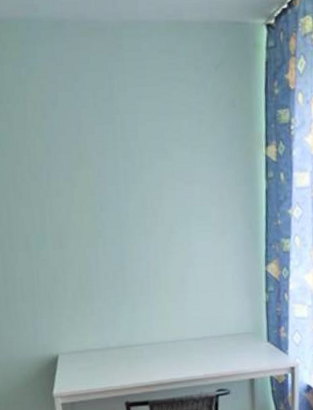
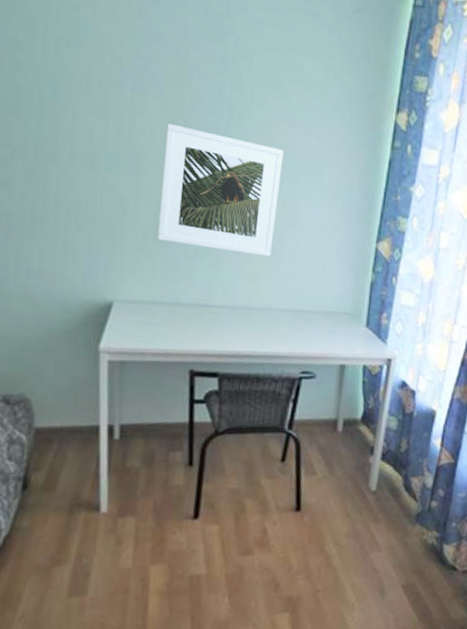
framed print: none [78,200,177,298] -> present [158,124,284,257]

